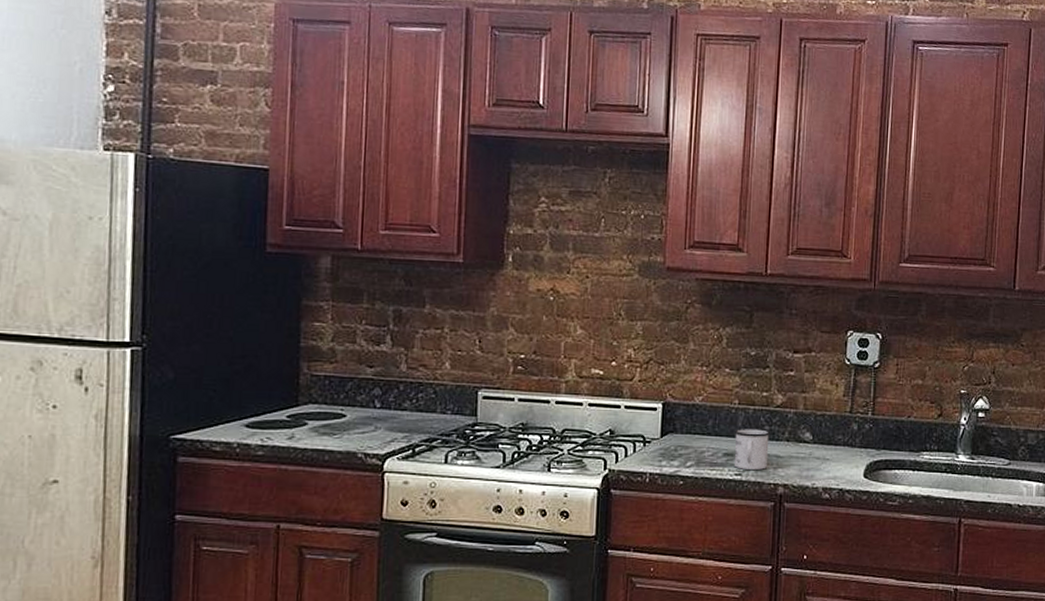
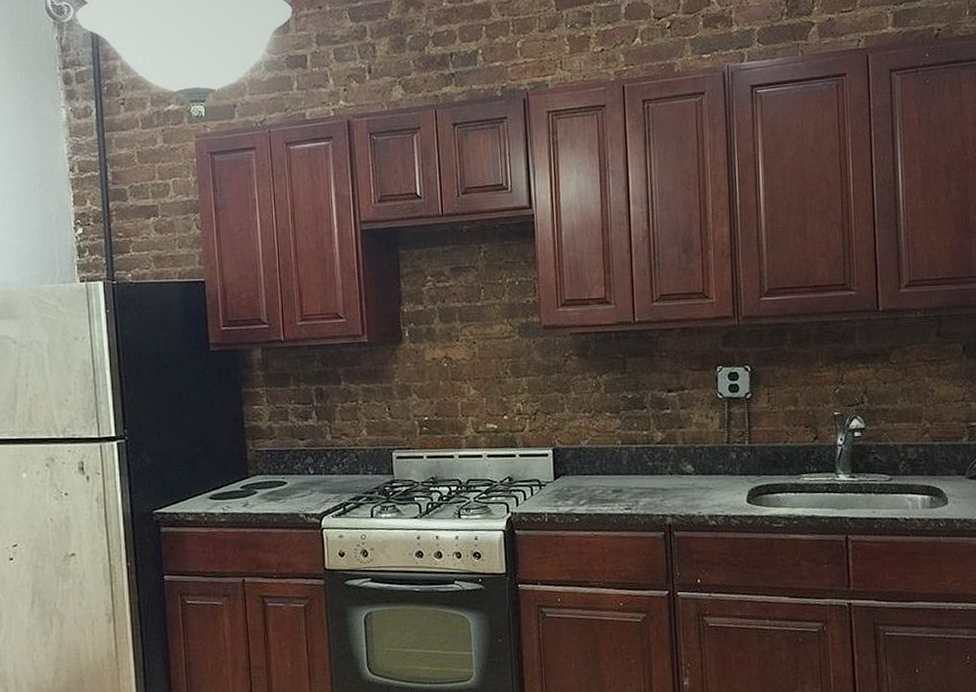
mug: present [734,429,771,470] -> none [621,465,655,504]

